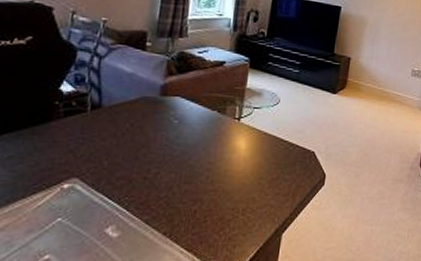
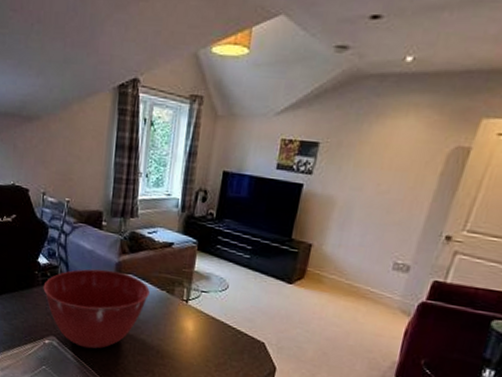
mixing bowl: none [64,93,199,186] -> present [43,269,150,349]

